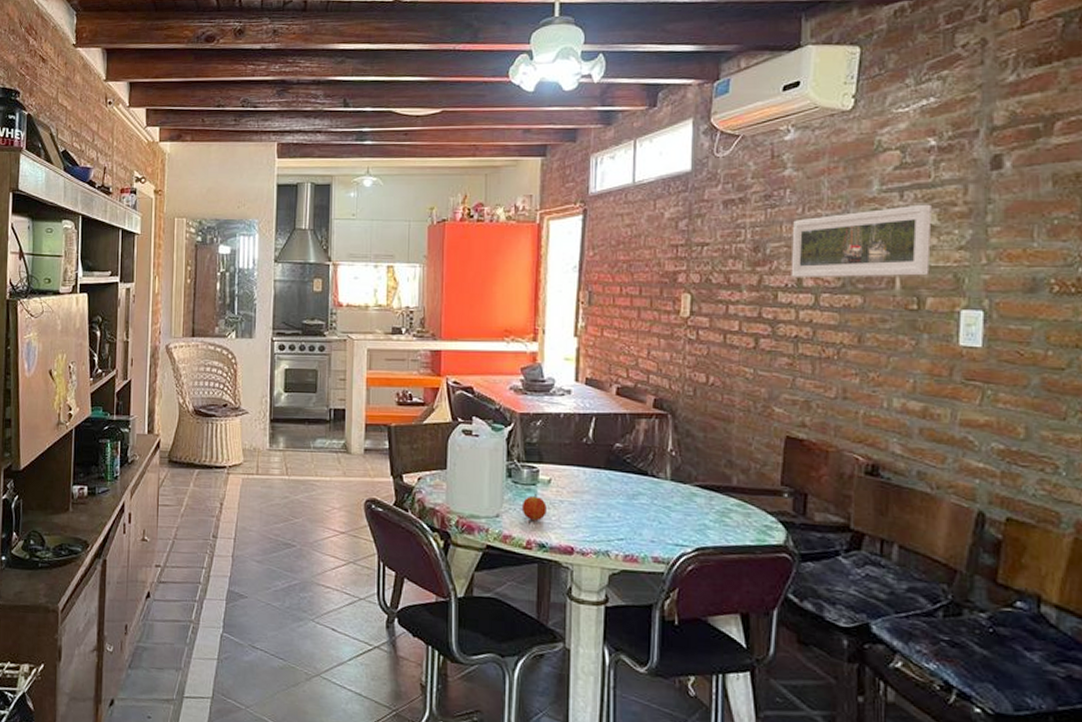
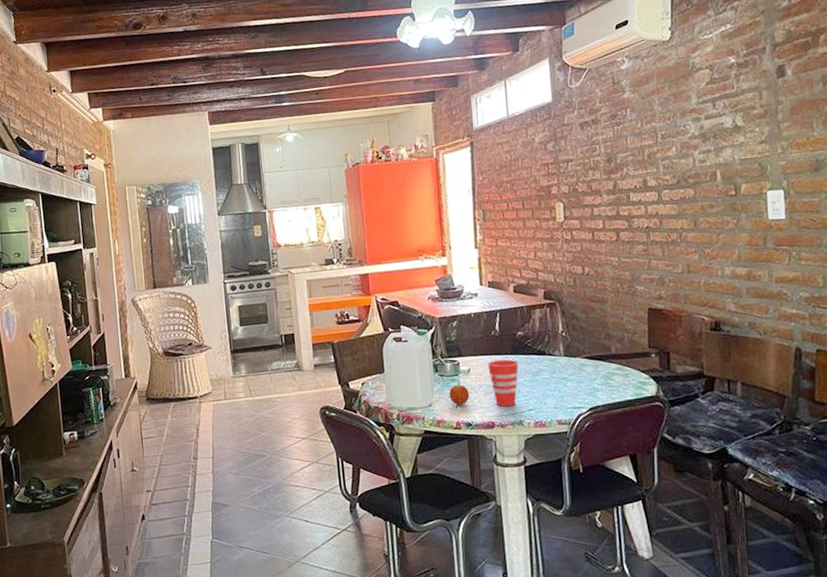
cup: none [573,473,613,531] -> present [487,359,519,407]
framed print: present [791,204,932,279] -> none [635,110,741,181]

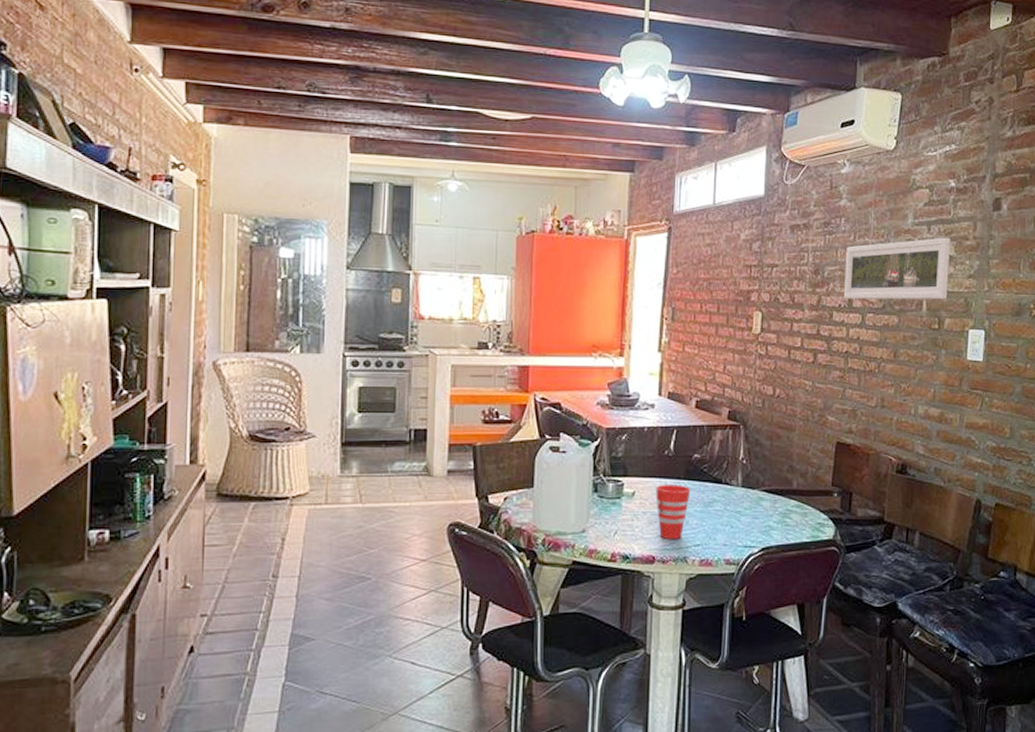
fruit: present [449,383,470,406] -> none [607,507,630,534]
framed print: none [635,110,741,181] -> present [843,237,950,300]

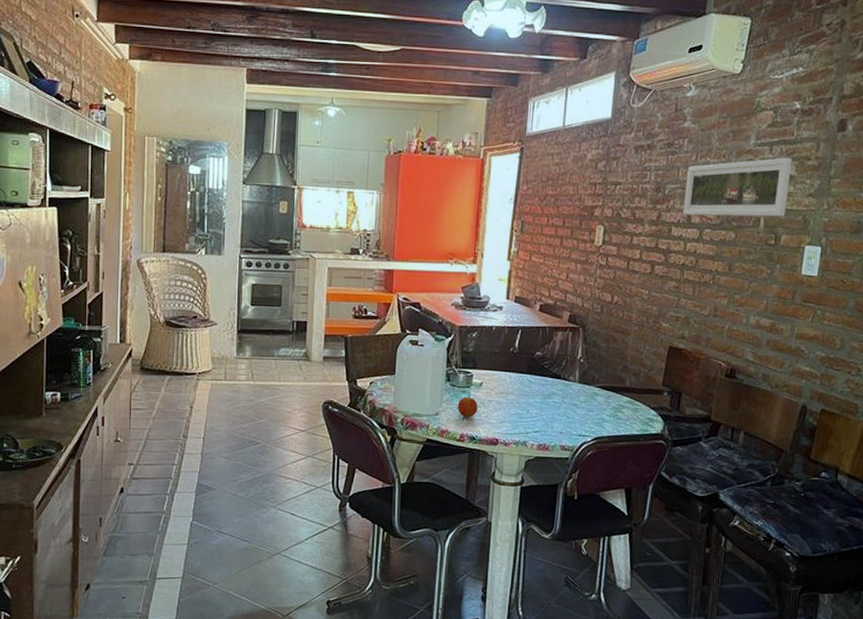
fruit: none [607,507,630,534] -> present [457,395,478,418]
cup: present [655,485,691,539] -> none [500,377,533,425]

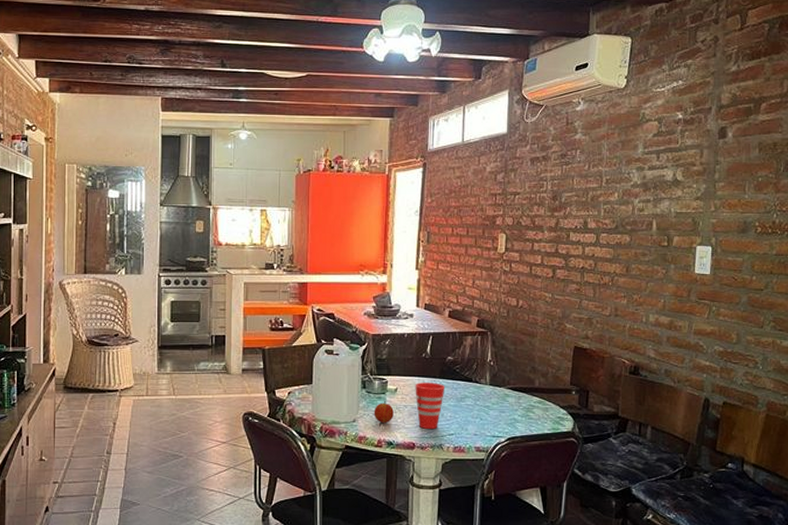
cup: none [500,377,533,425] -> present [415,383,446,429]
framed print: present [683,157,792,217] -> none [579,164,678,222]

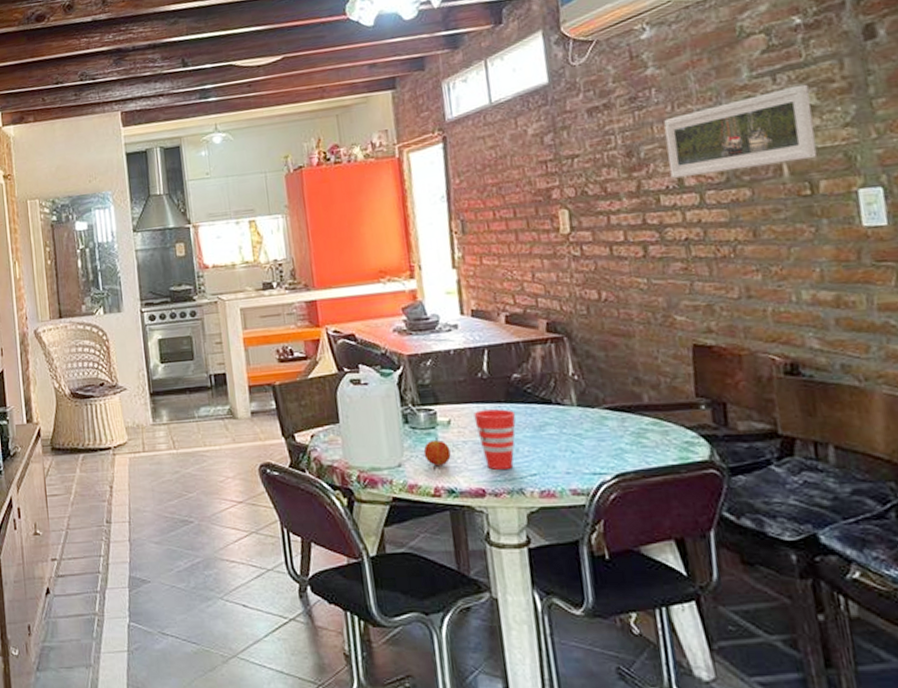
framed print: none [579,164,678,222] -> present [664,84,818,179]

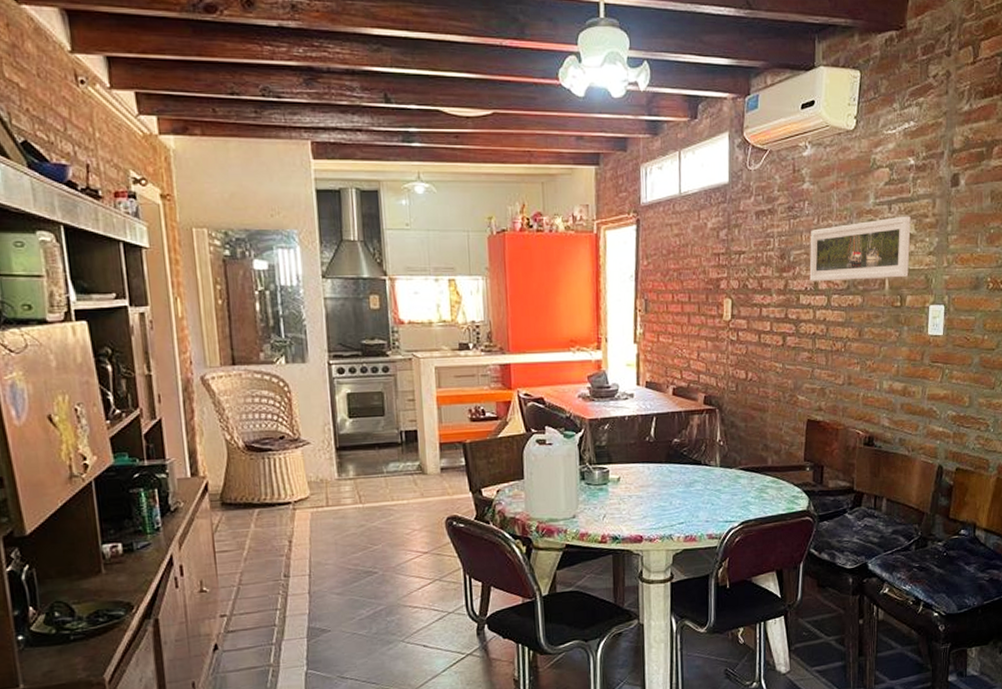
fruit: present [423,438,451,467] -> none [595,493,618,518]
cup: present [473,409,516,470] -> none [639,468,673,519]

